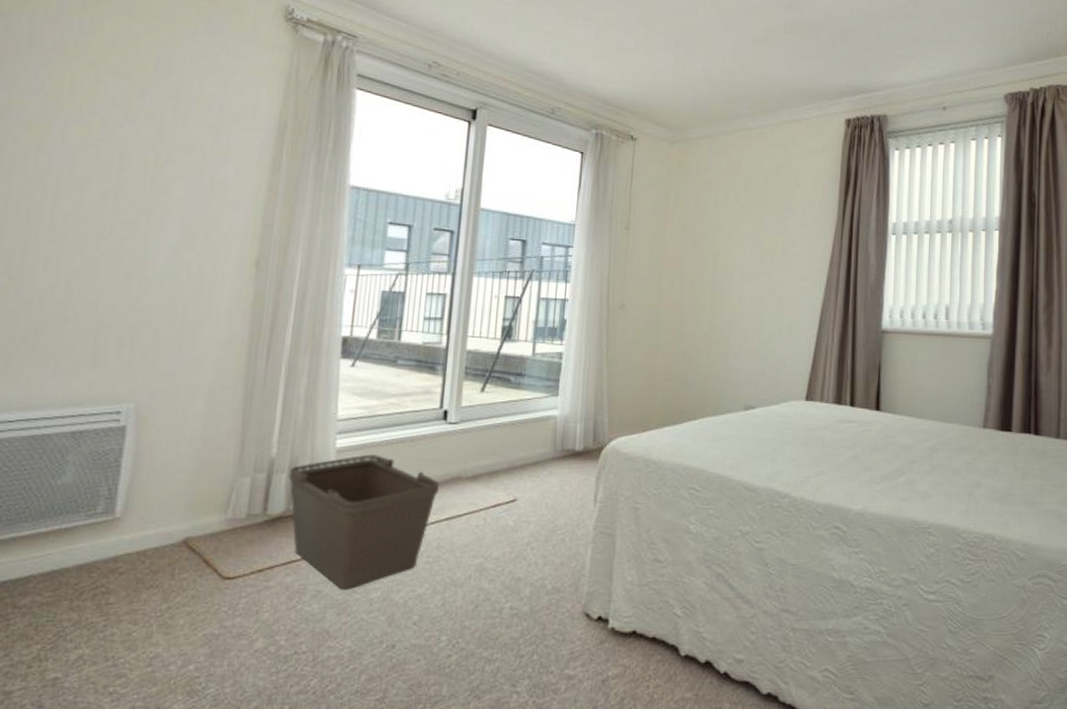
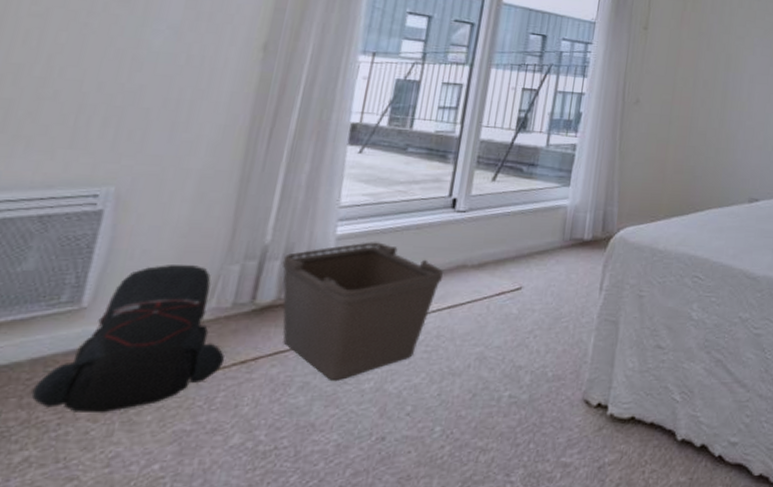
backpack: none [80,477,244,617] -> present [31,265,225,414]

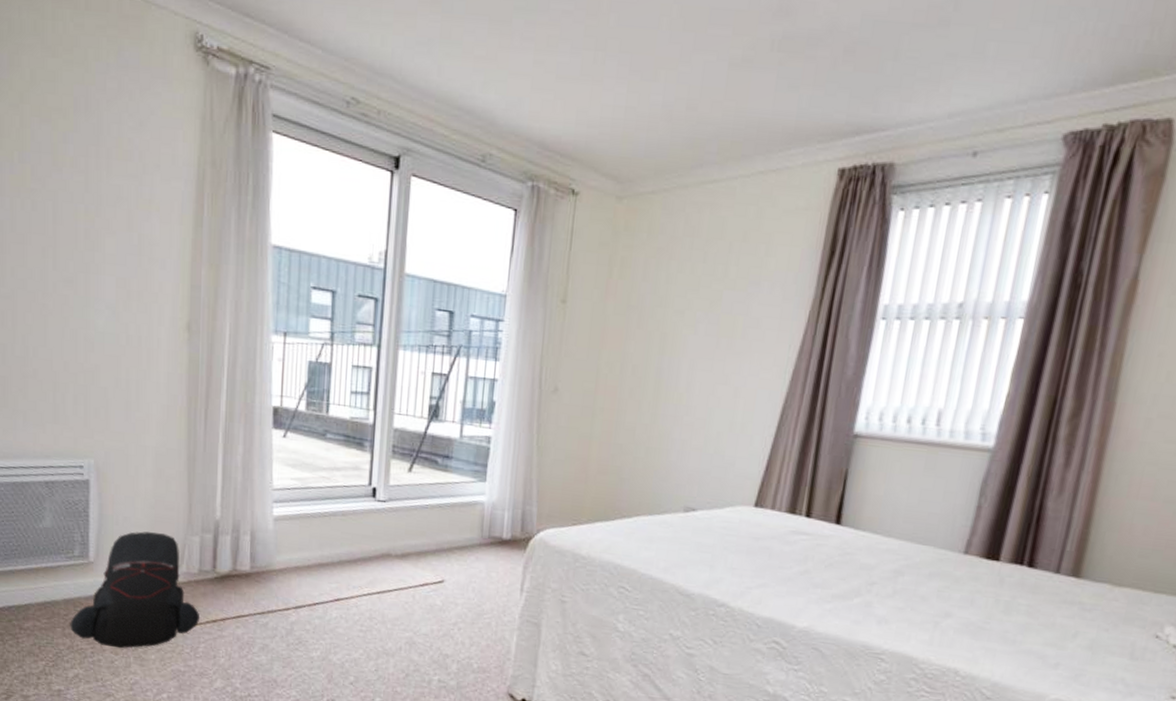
bicycle basket: present [282,241,444,382] -> none [232,524,371,647]

